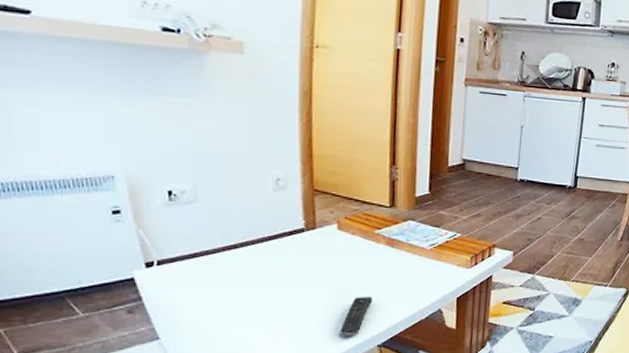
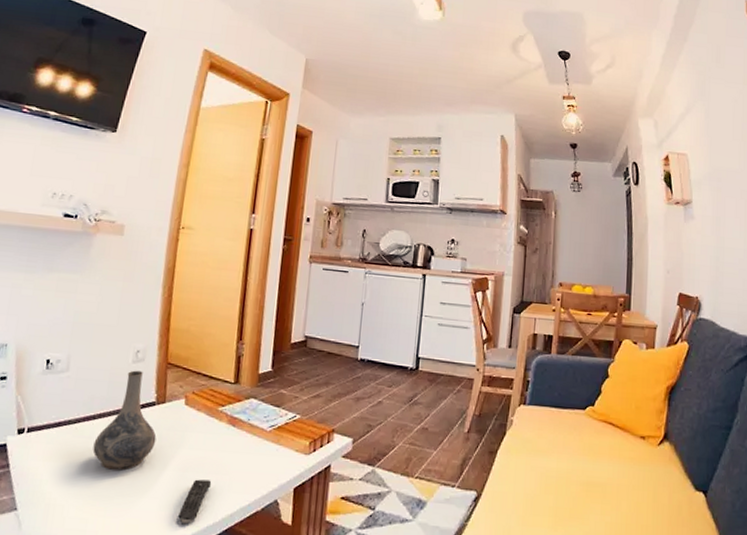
decorative vase: none [239,198,309,295] -> present [93,370,157,471]

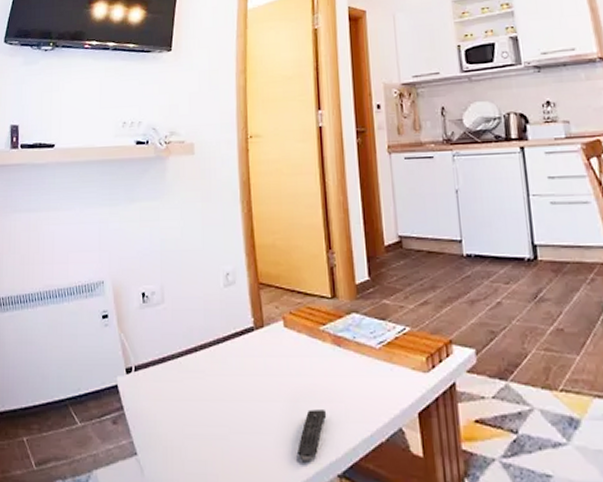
decorative vase: present [93,370,157,471] -> none [200,294,261,405]

